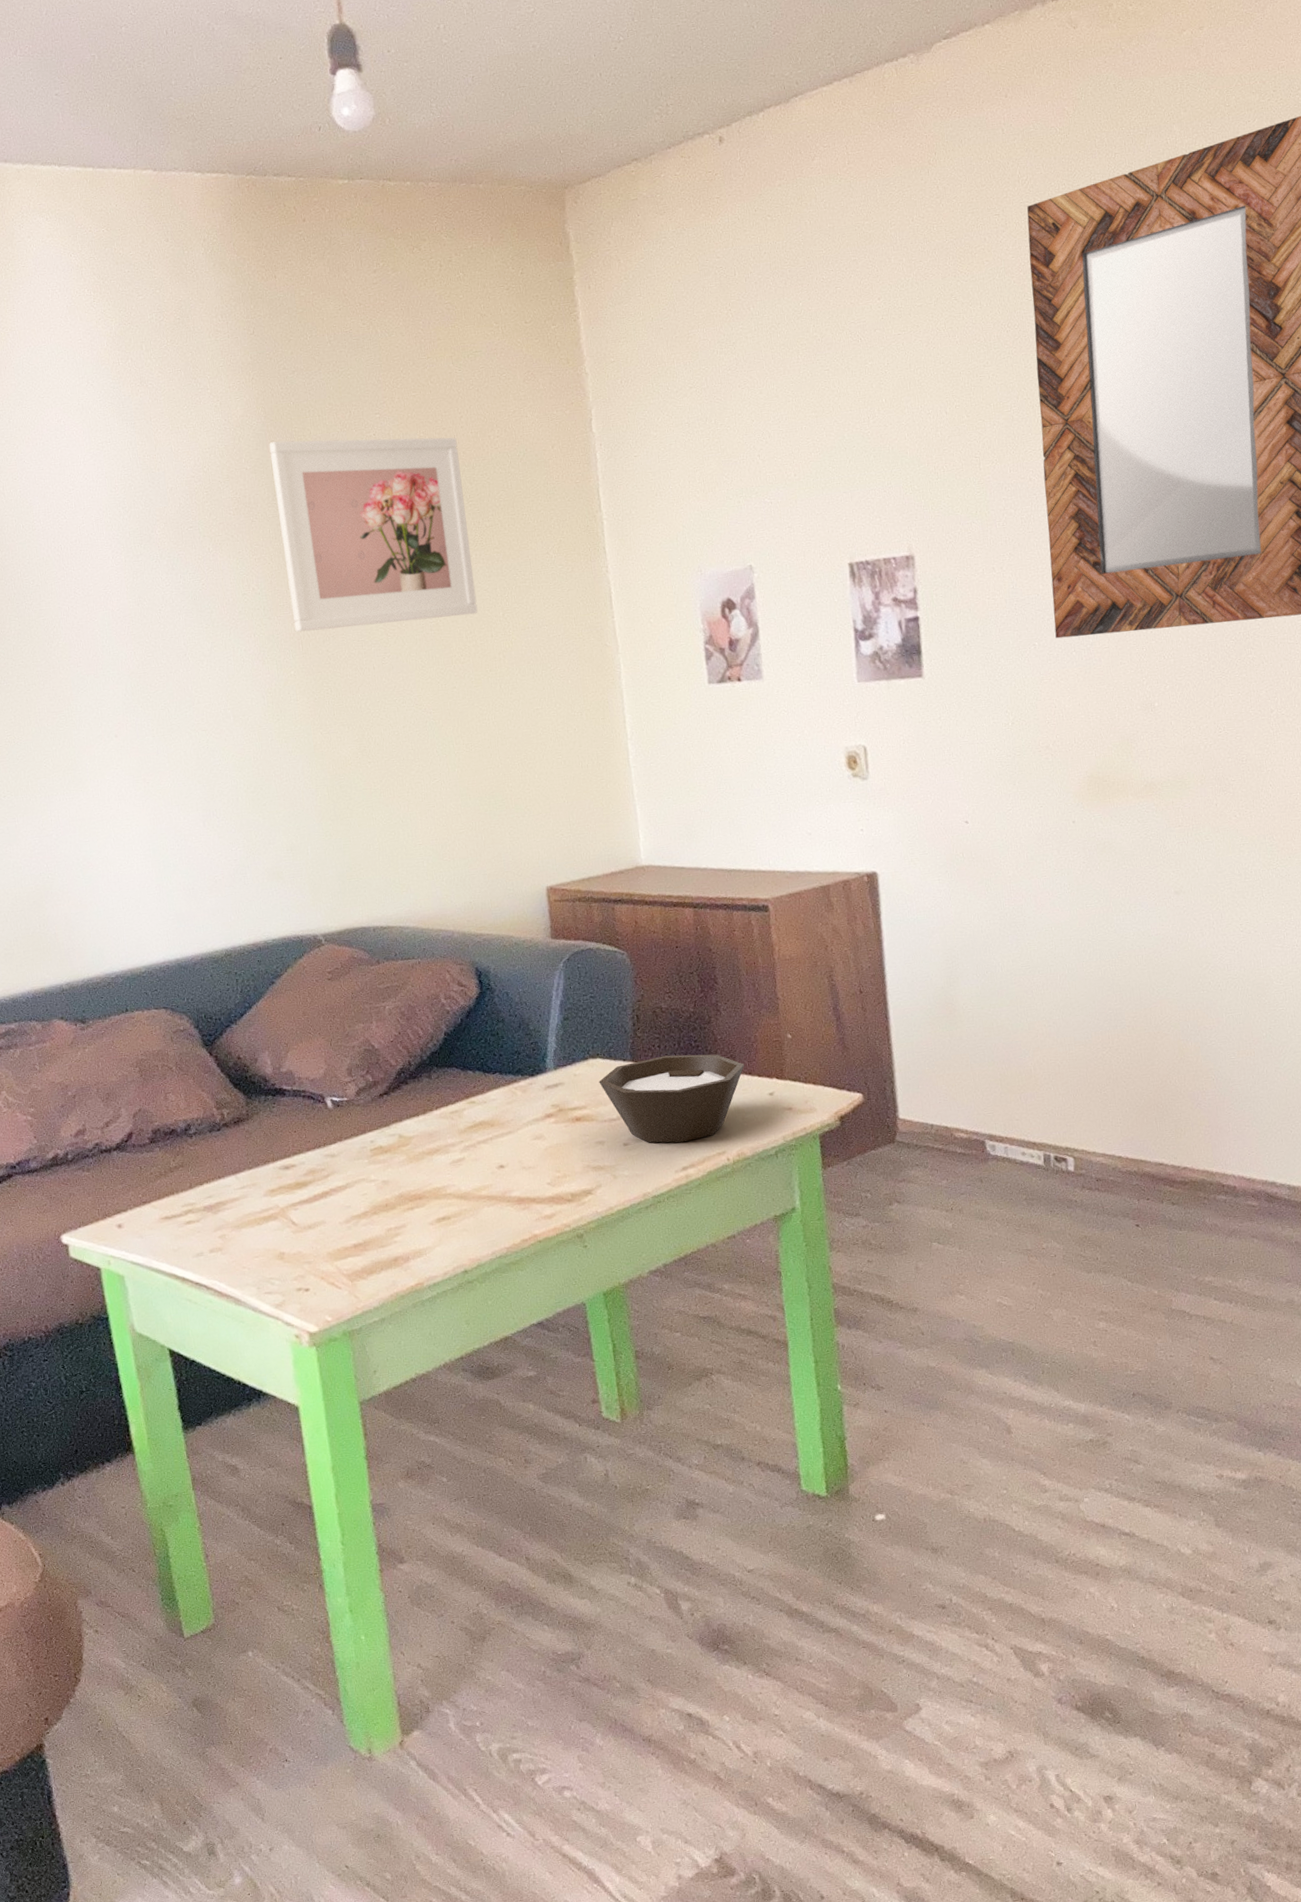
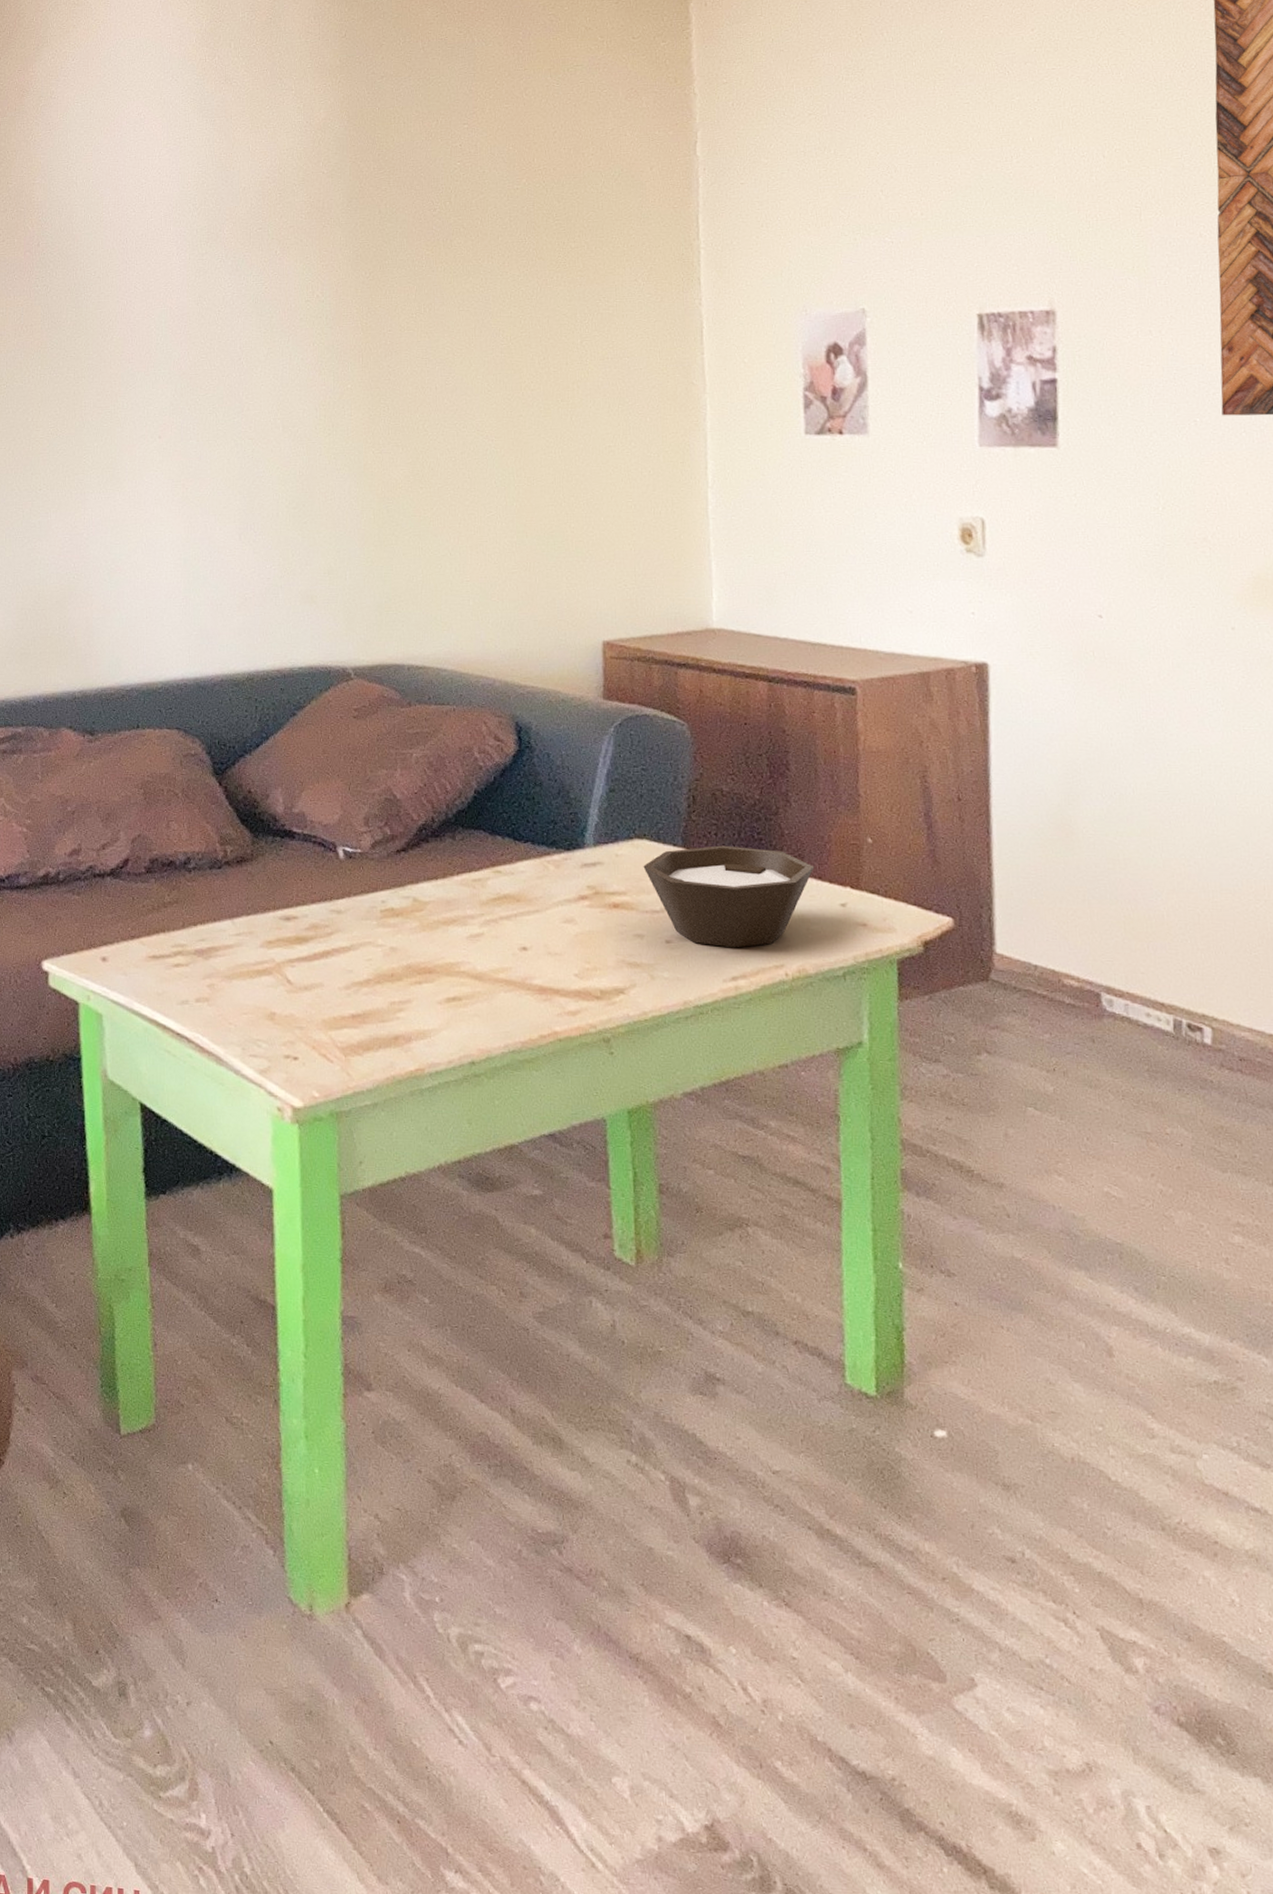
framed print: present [269,437,478,633] -> none [349,146,554,345]

